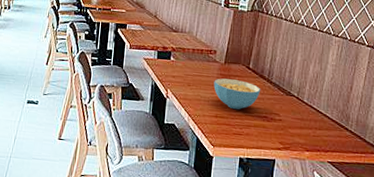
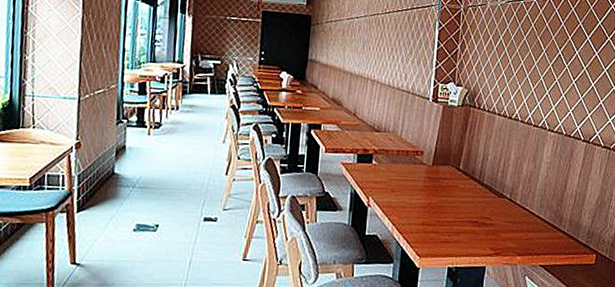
cereal bowl: present [213,78,261,110] -> none [420,182,472,216]

